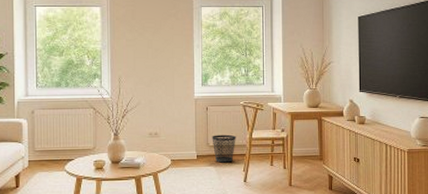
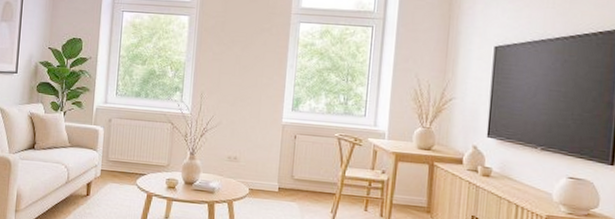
wastebasket: present [212,134,236,163] -> none [297,167,326,201]

